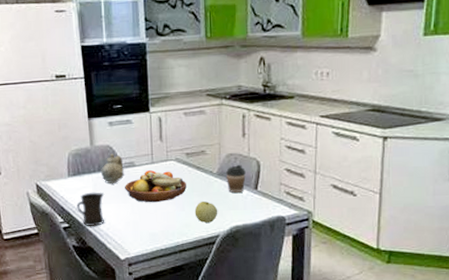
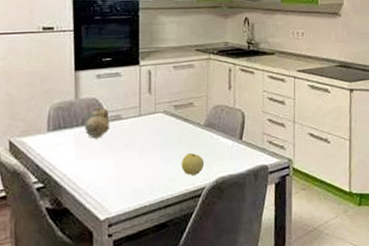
mug: present [76,192,105,227] -> none [54,147,87,186]
fruit bowl: present [125,170,186,203] -> none [109,123,173,157]
coffee cup: present [225,164,246,194] -> none [212,115,232,144]

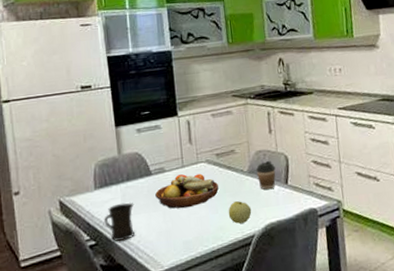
mug: none [54,147,87,186] -> present [104,202,134,242]
teapot: present [85,106,110,139] -> none [130,160,154,193]
fruit bowl: none [109,123,173,157] -> present [155,173,219,209]
coffee cup: none [212,115,232,144] -> present [255,160,276,190]

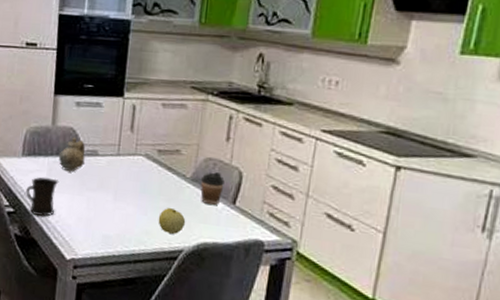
teapot: none [130,160,154,193] -> present [59,137,86,172]
fruit bowl: present [155,173,219,209] -> none [83,162,153,201]

